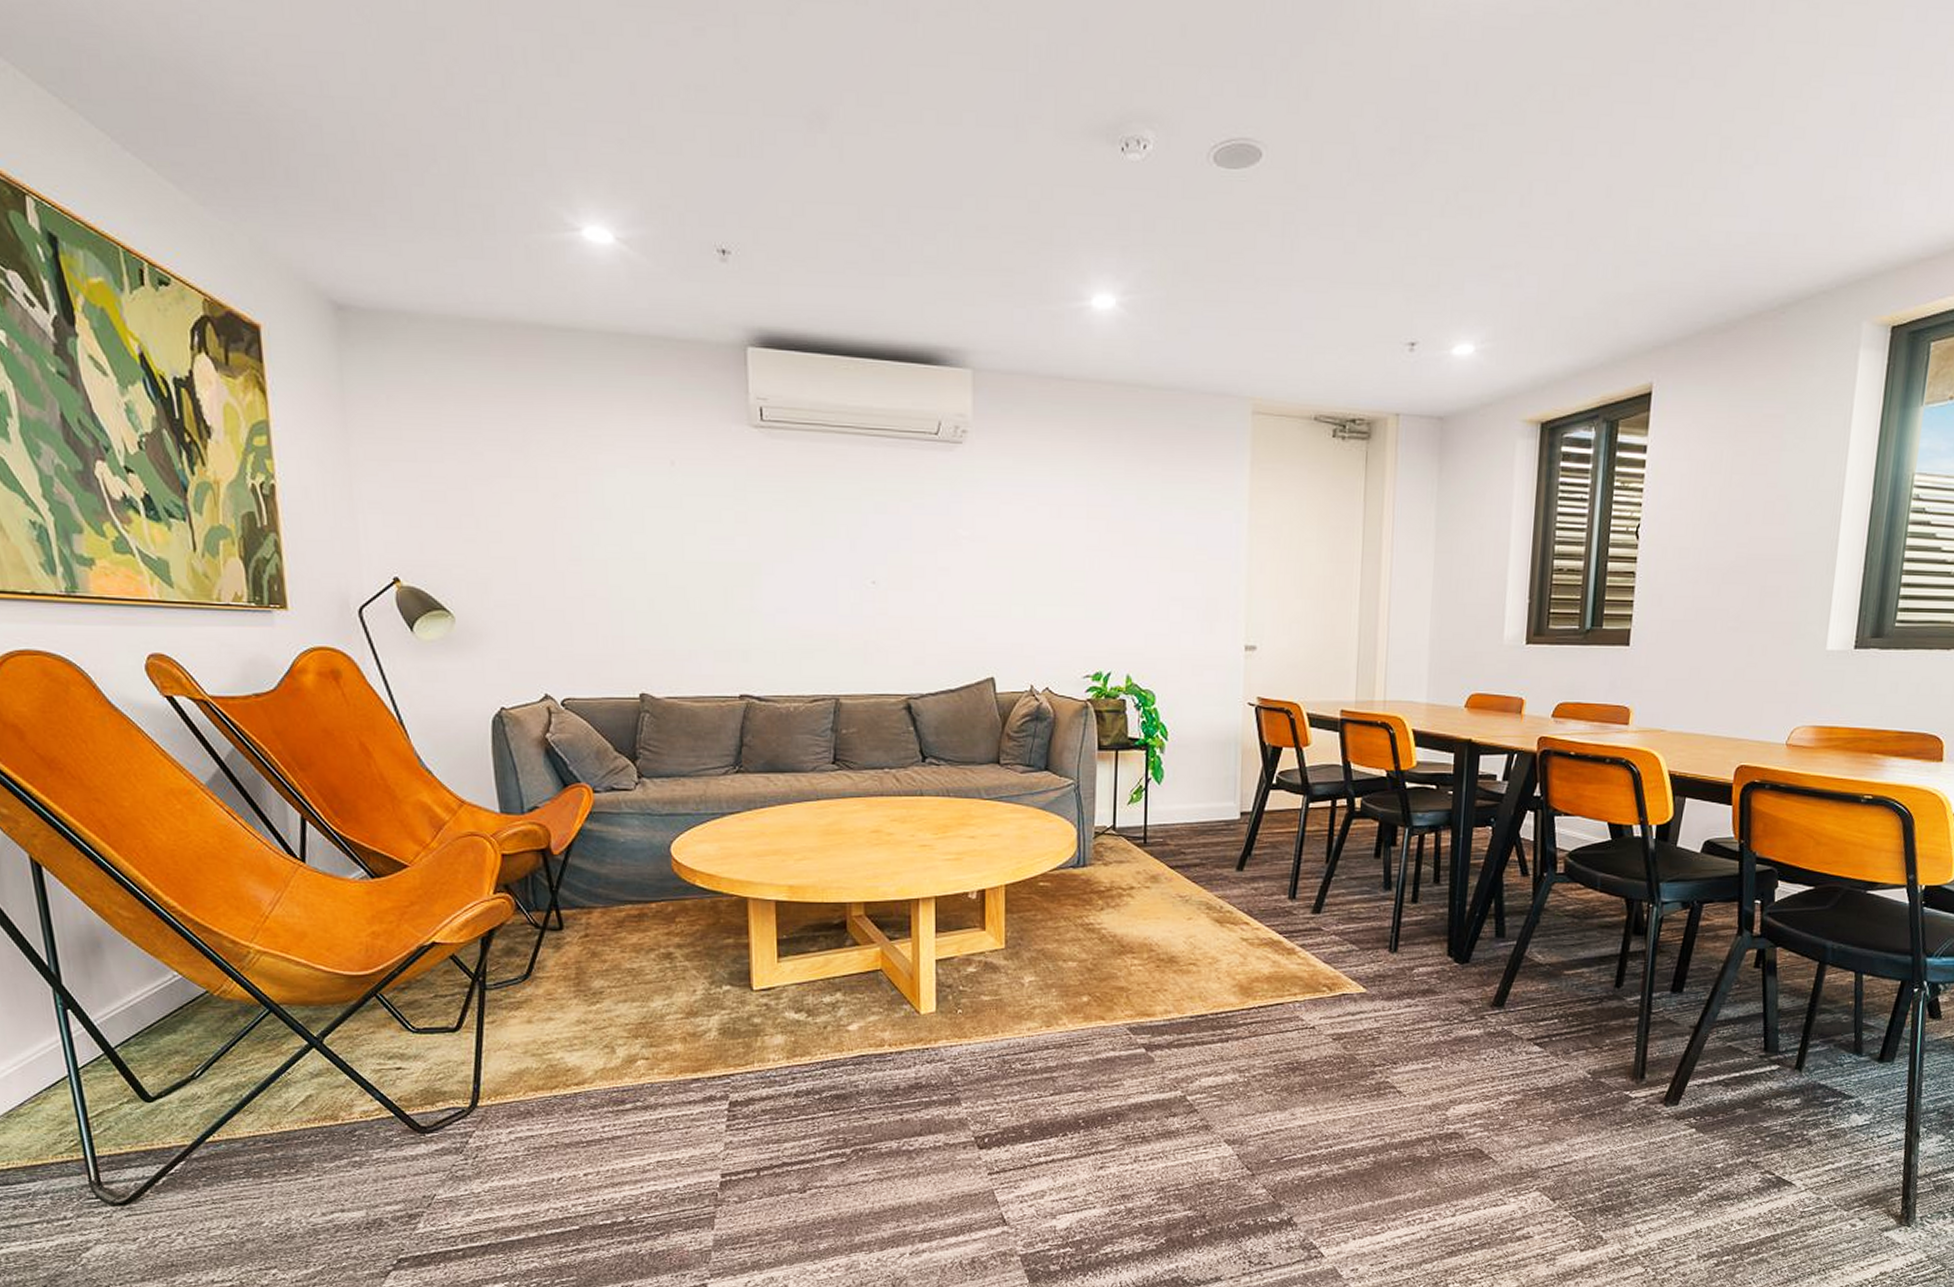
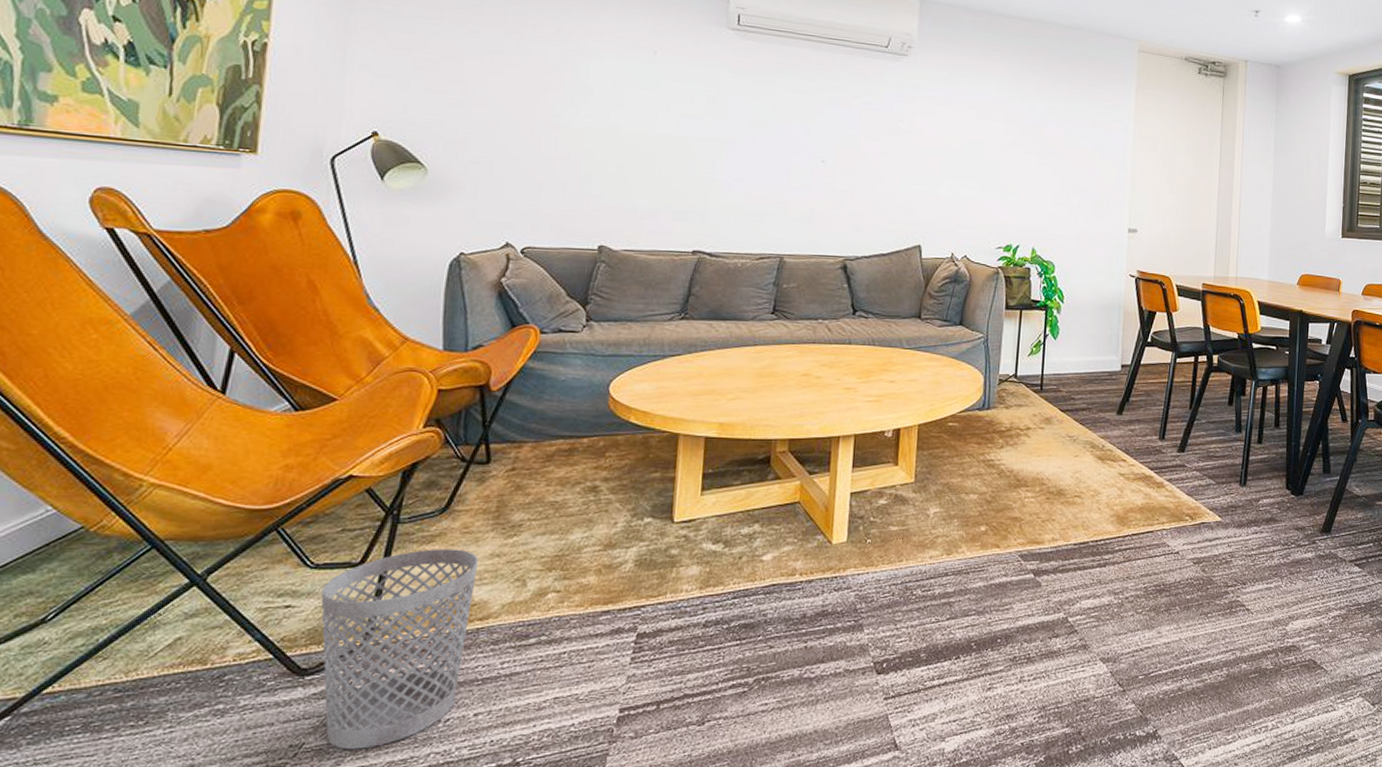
wastebasket: none [426,1015,567,1202] -> present [321,549,479,750]

